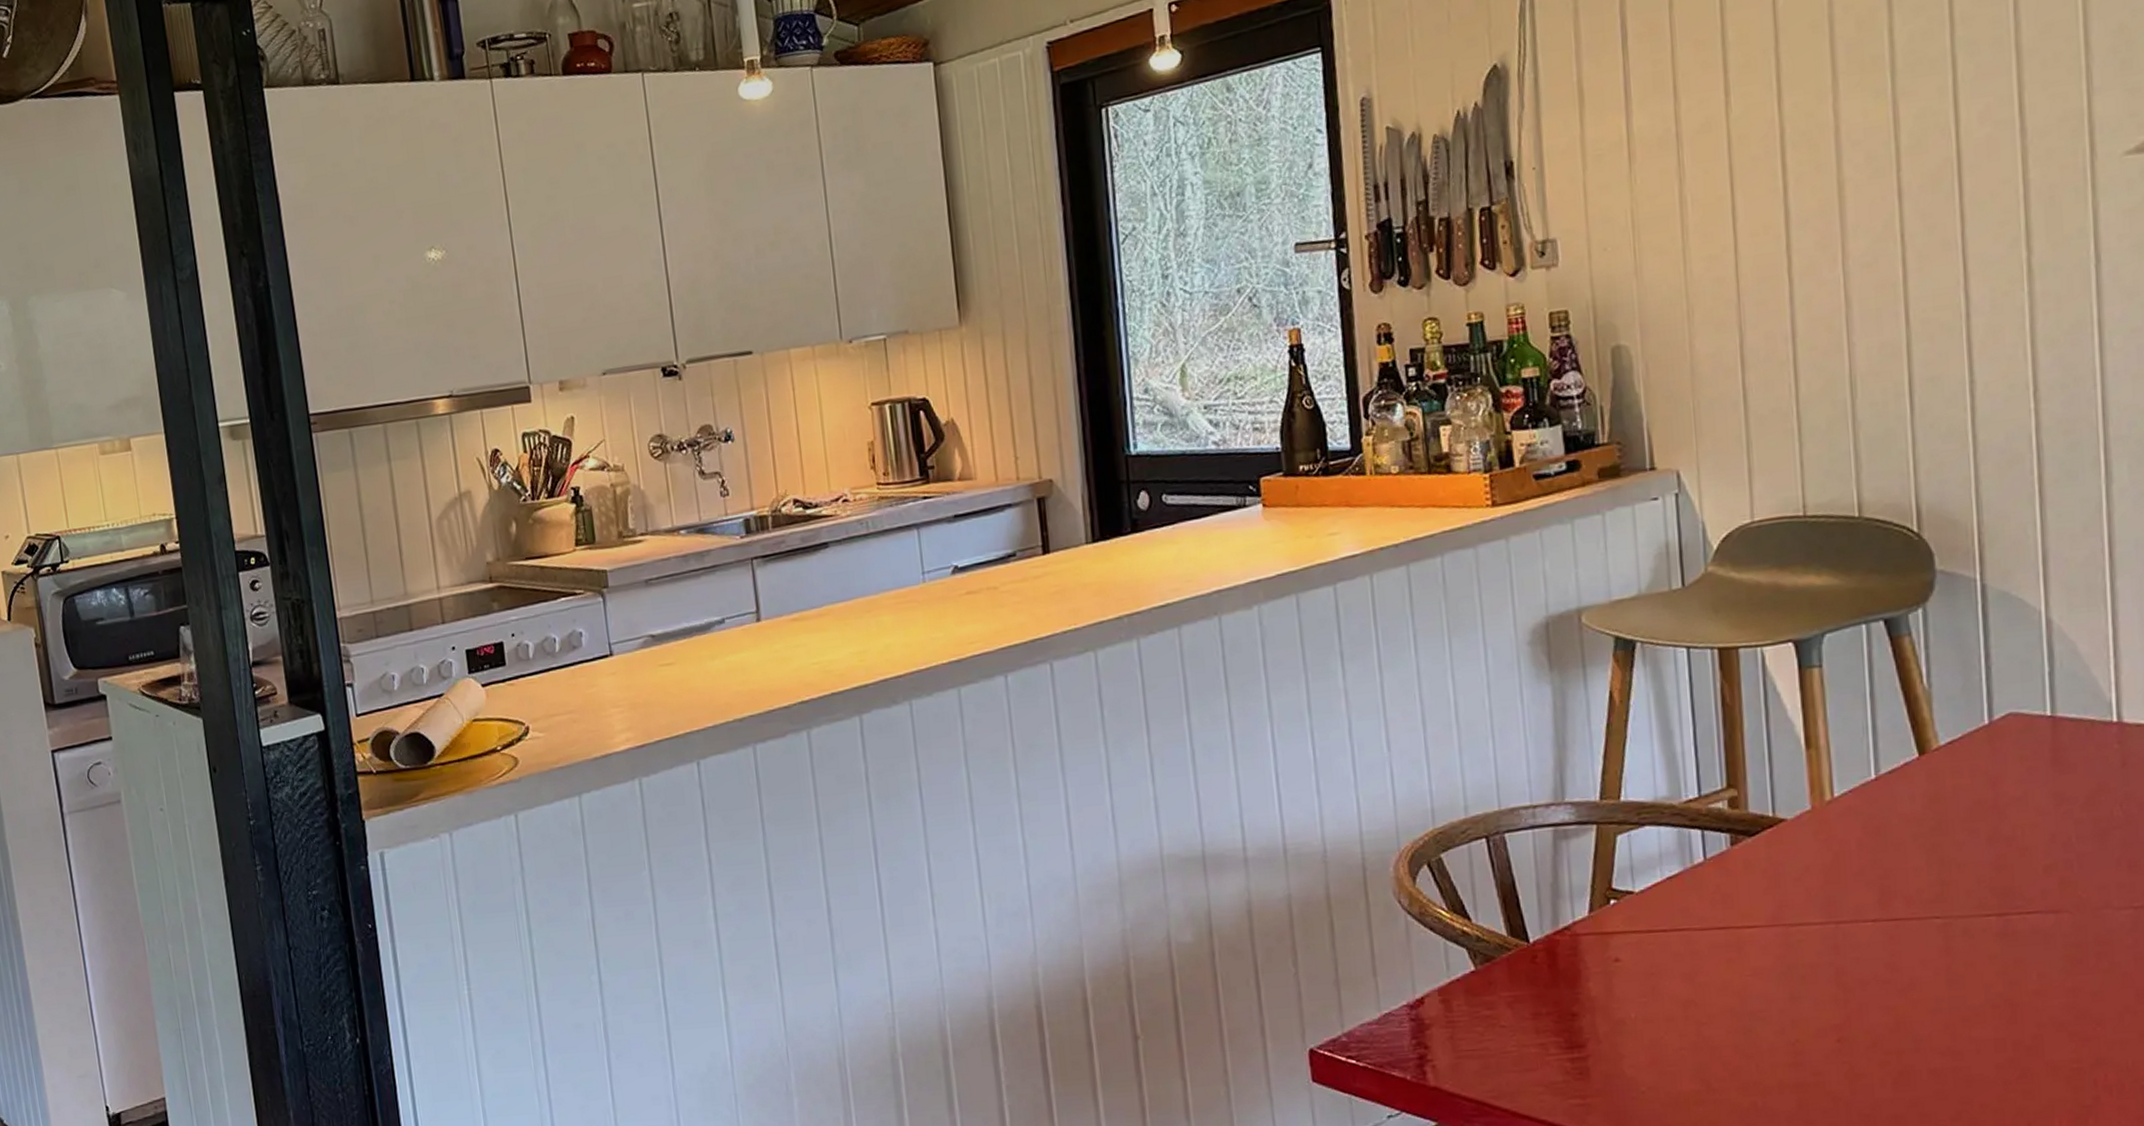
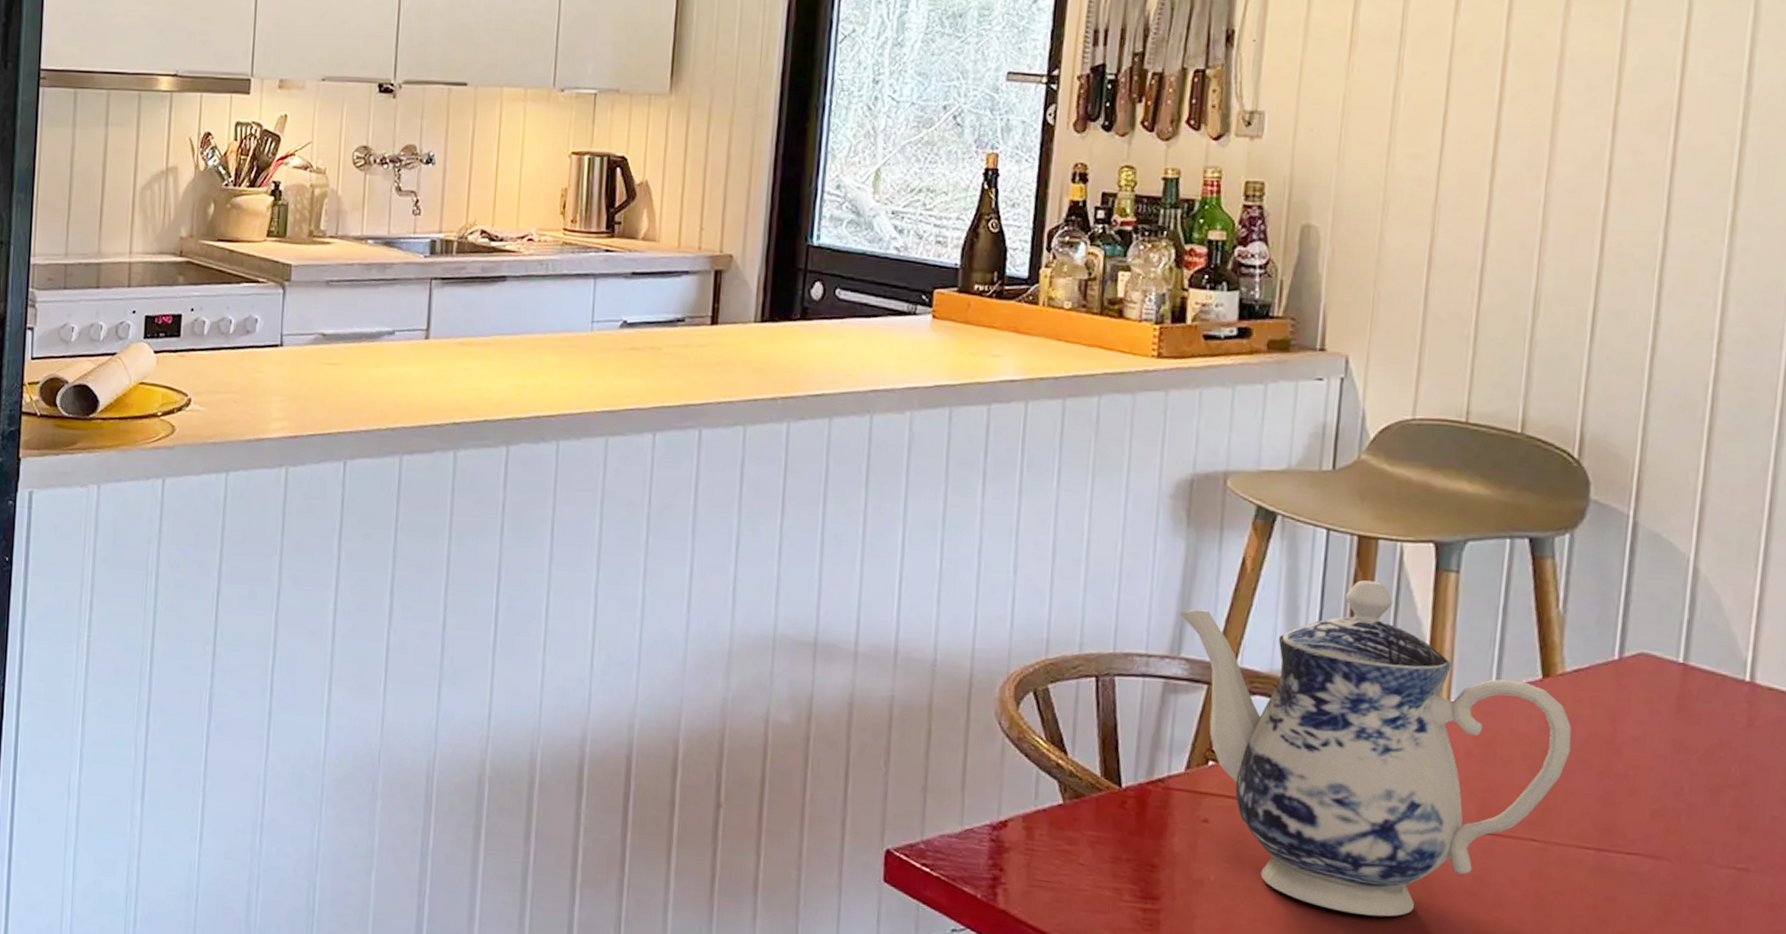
teapot: none [1557,690,1958,1024] -> present [1180,580,1572,917]

